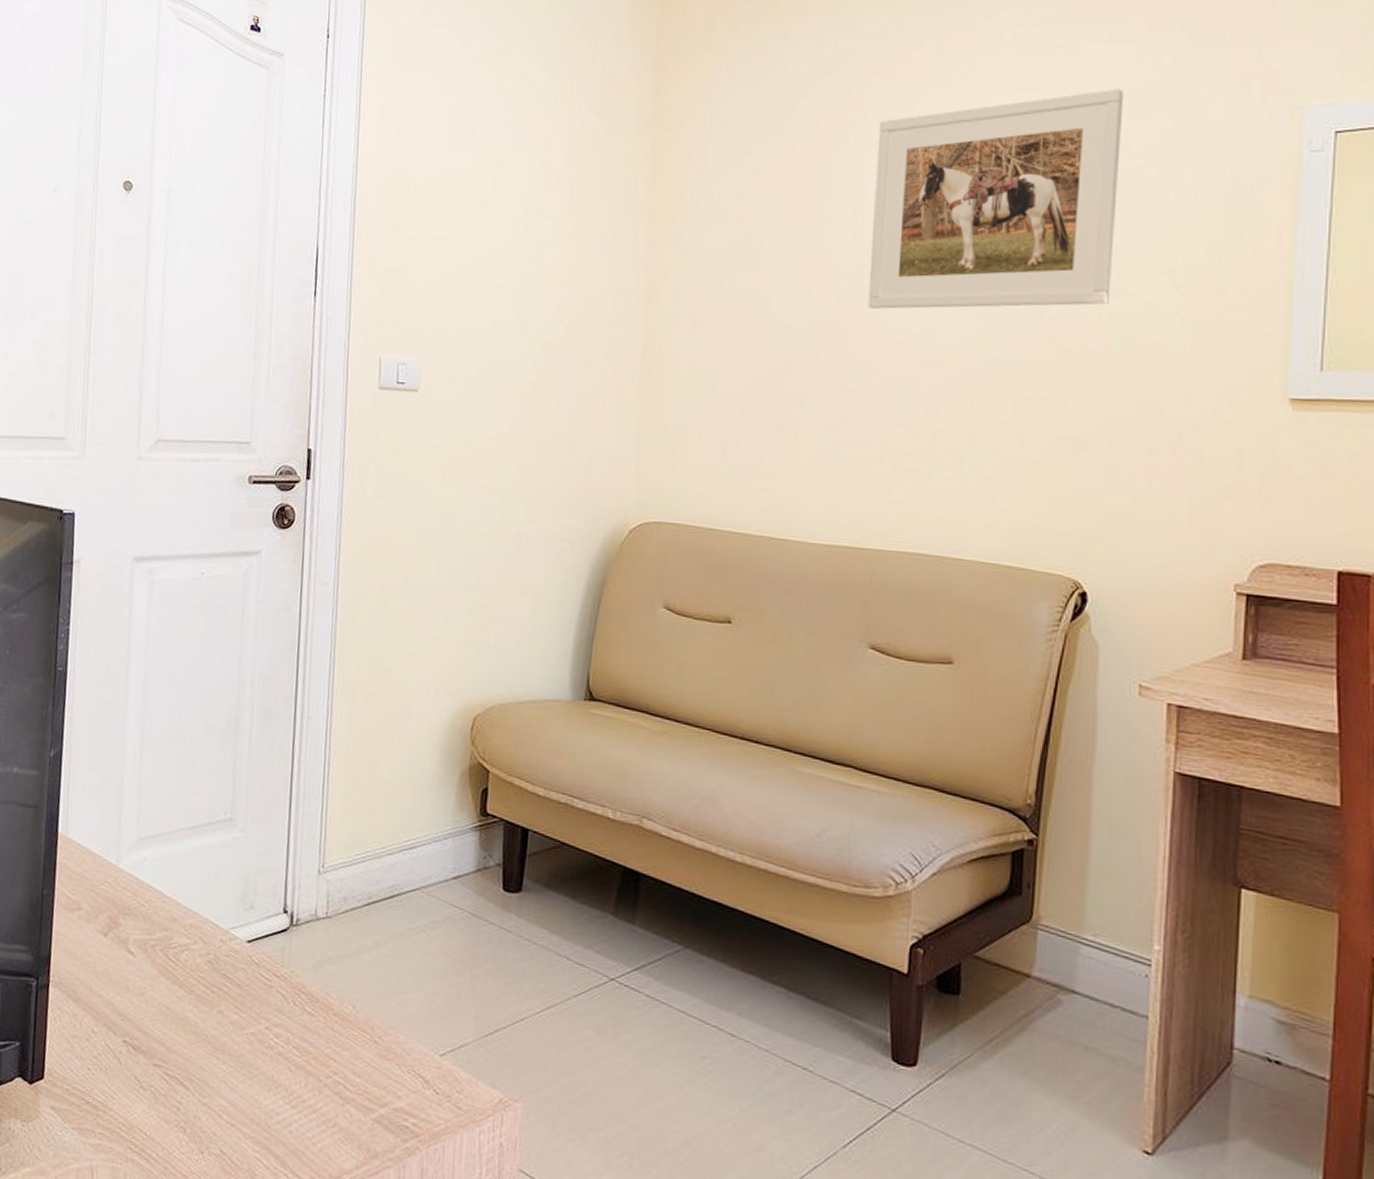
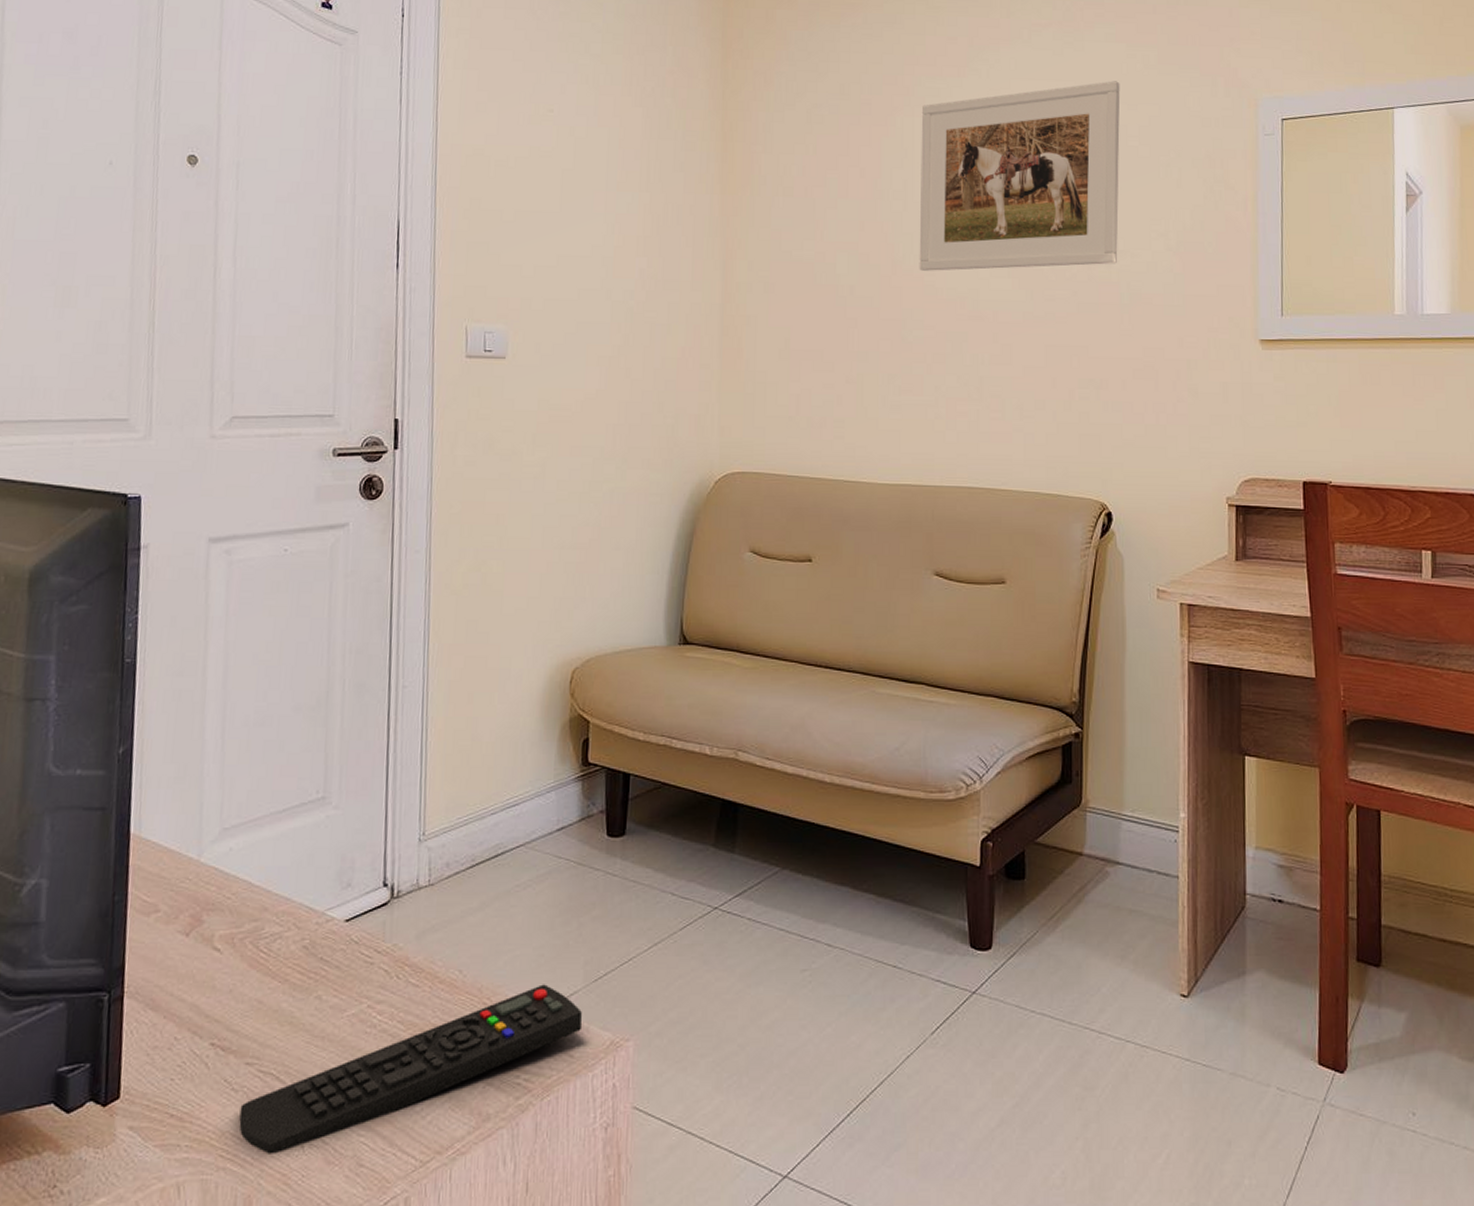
remote control: none [146,1031,472,1155] -> present [239,984,583,1154]

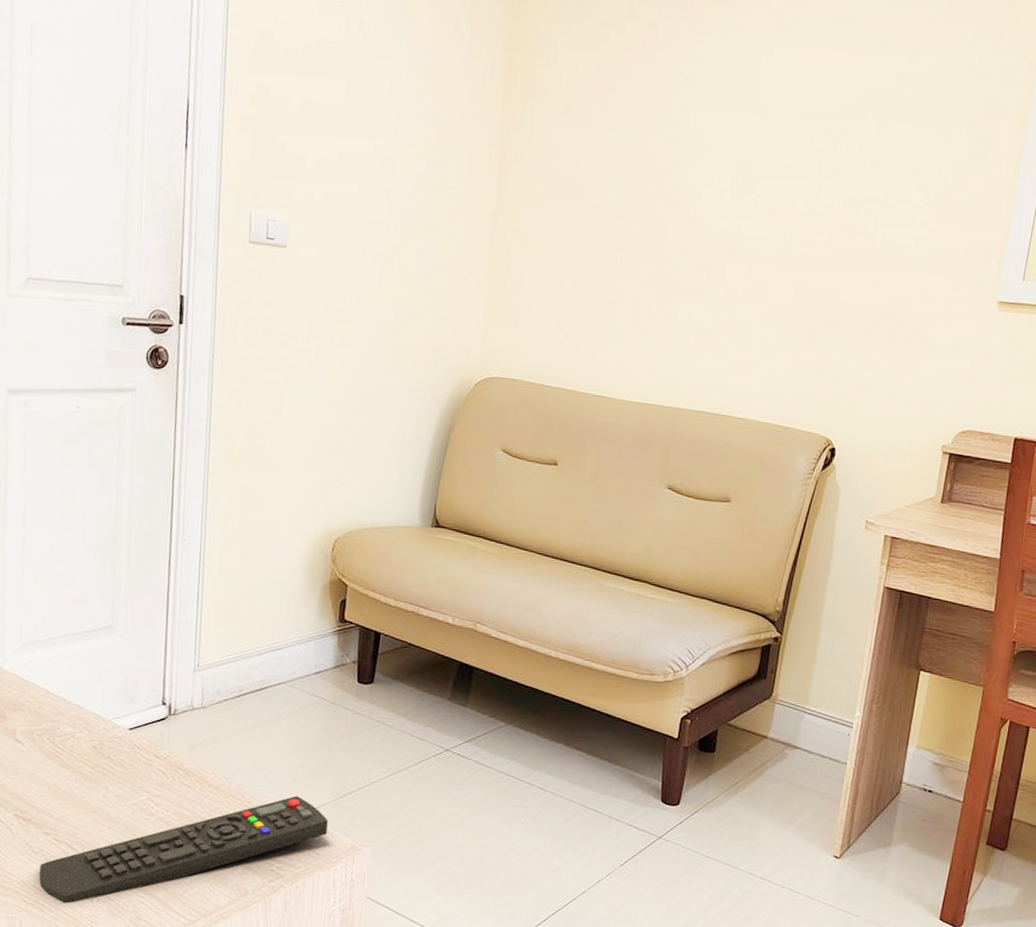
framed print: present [919,81,1121,271] -> none [686,26,906,214]

